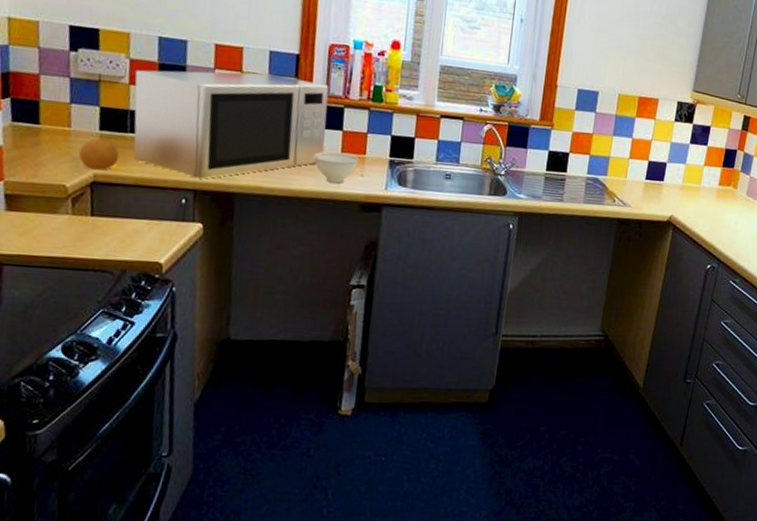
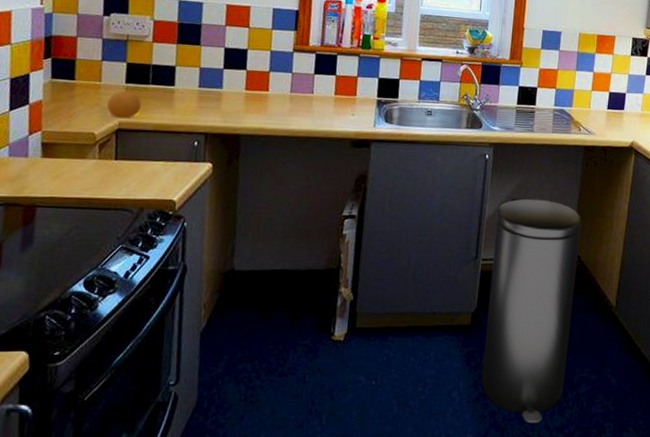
microwave: present [133,70,329,179] -> none [154,27,324,123]
bowl: present [313,151,360,183] -> none [310,94,351,123]
pedal bin: none [498,270,612,502] -> present [481,197,582,424]

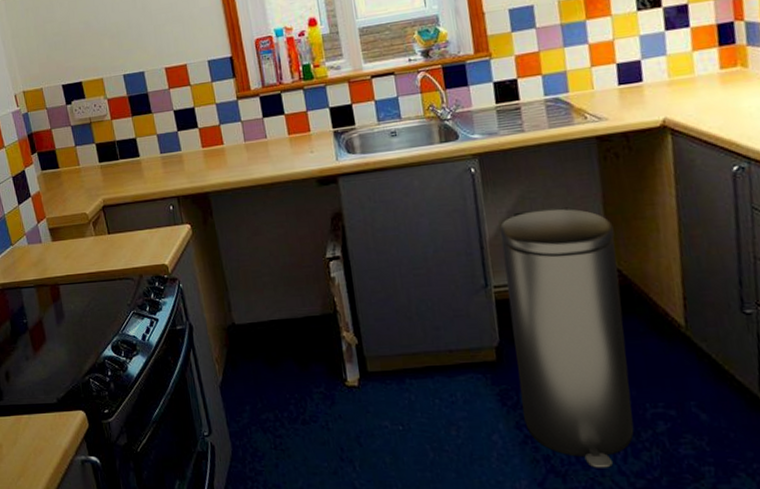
fruit: present [107,91,142,118] -> none [89,169,118,196]

